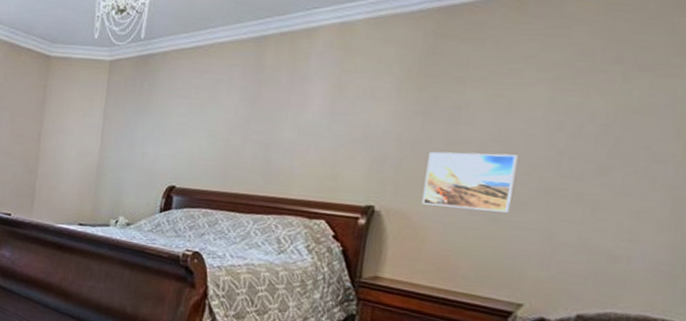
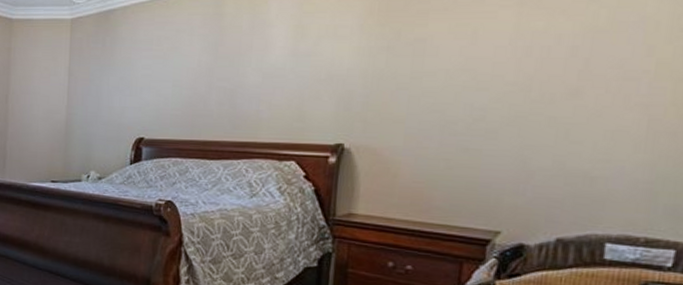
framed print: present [421,151,518,213] -> none [391,83,487,142]

